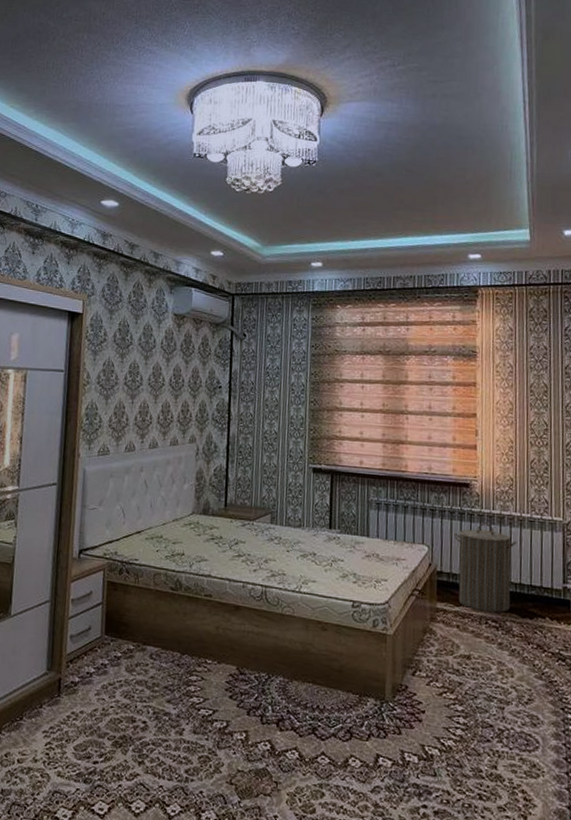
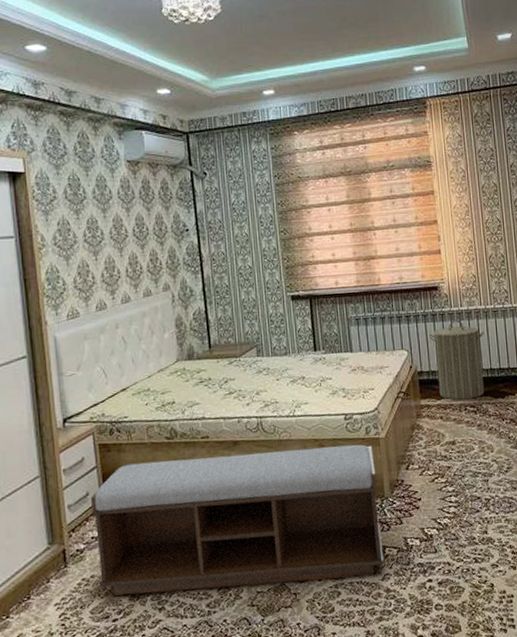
bench: none [86,607,379,783] -> present [90,444,384,596]

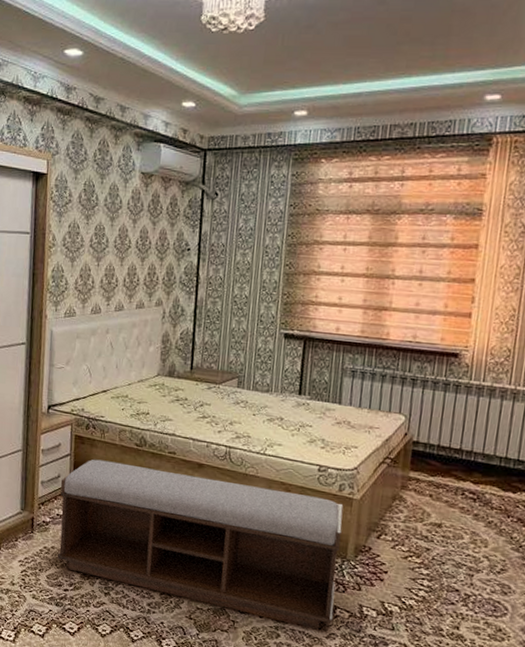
laundry hamper: present [429,320,485,400] -> none [434,395,507,485]

